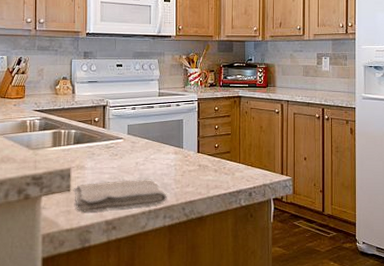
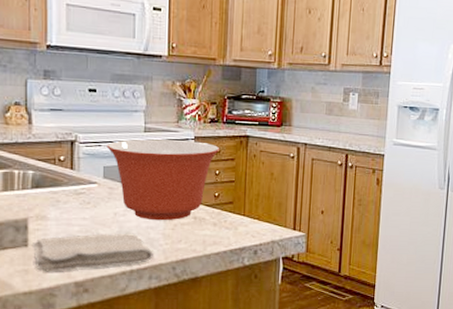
mixing bowl: none [130,102,218,169] -> present [107,139,220,221]

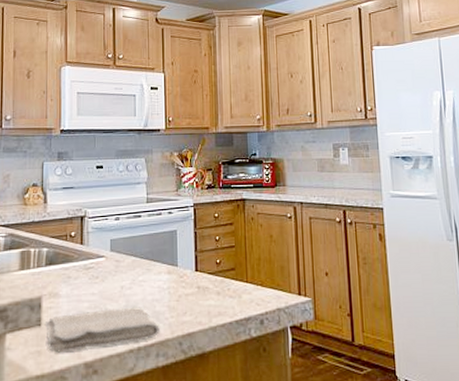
mixing bowl: present [107,139,220,221] -> none [113,208,219,293]

